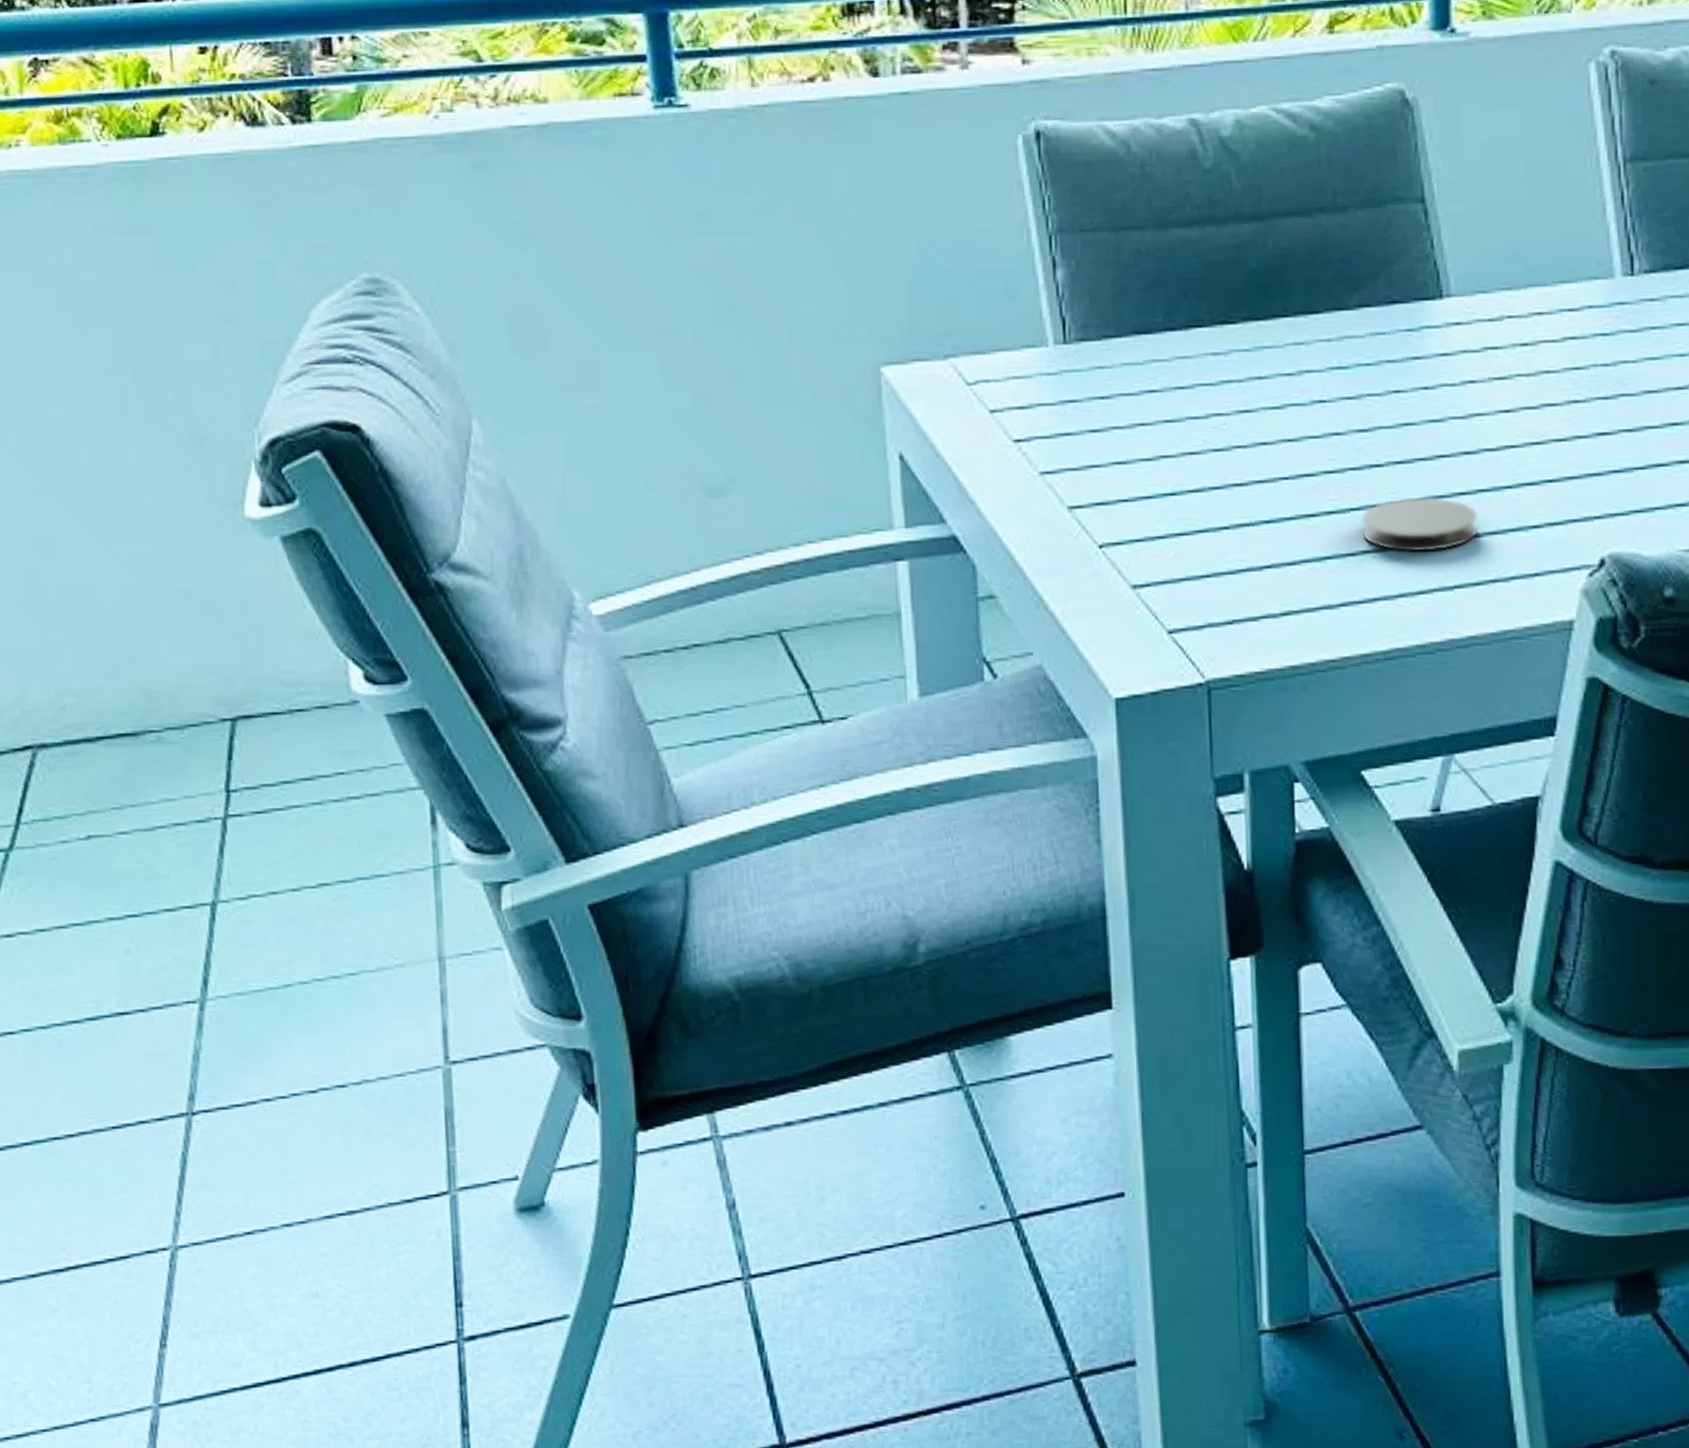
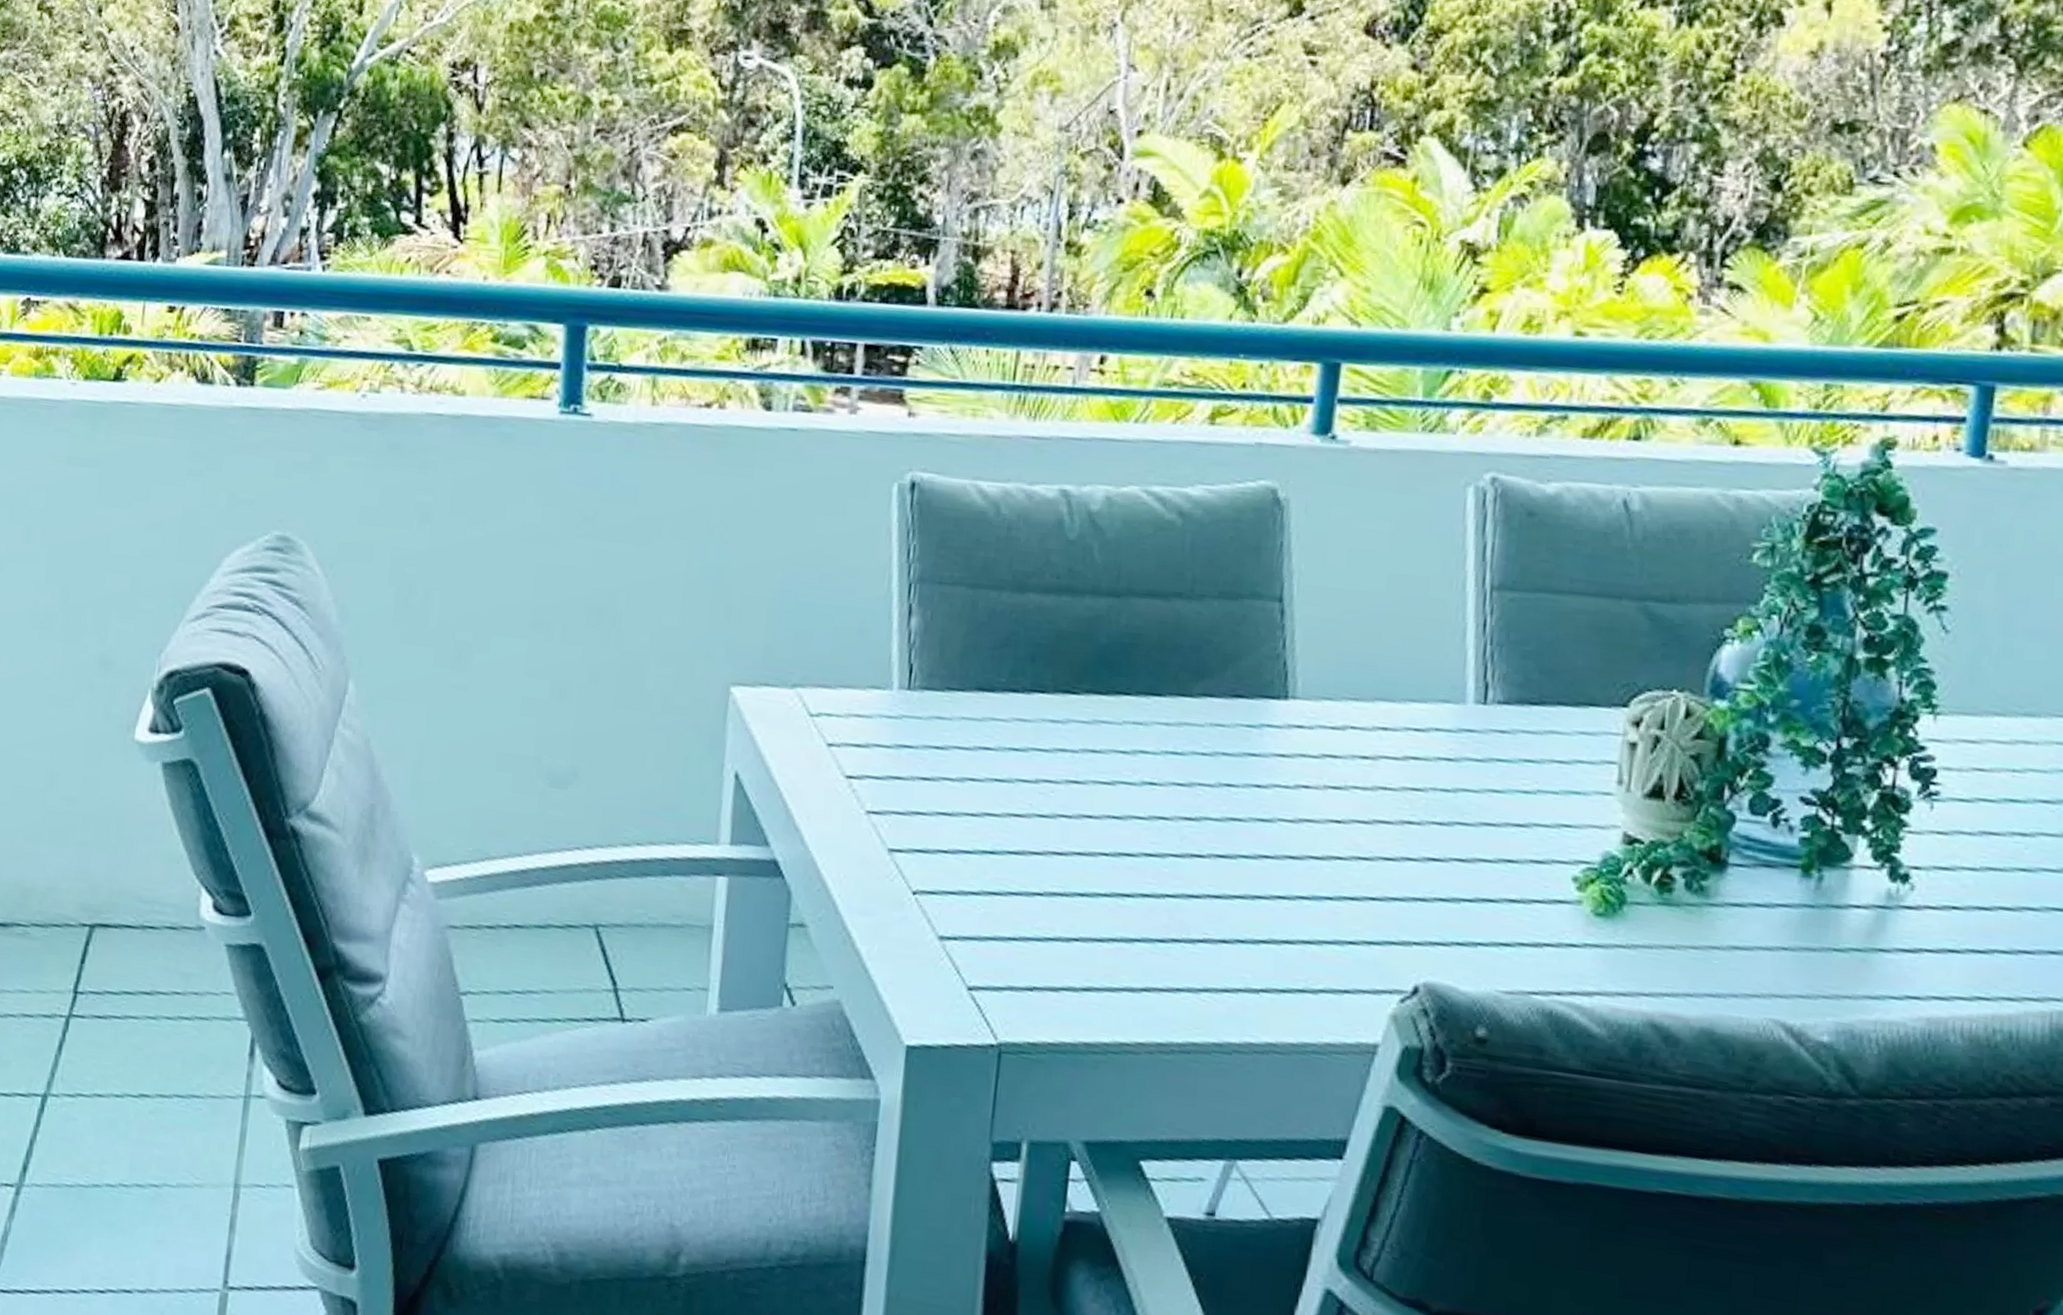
coaster: present [1361,496,1479,553] -> none [1173,892,1295,952]

